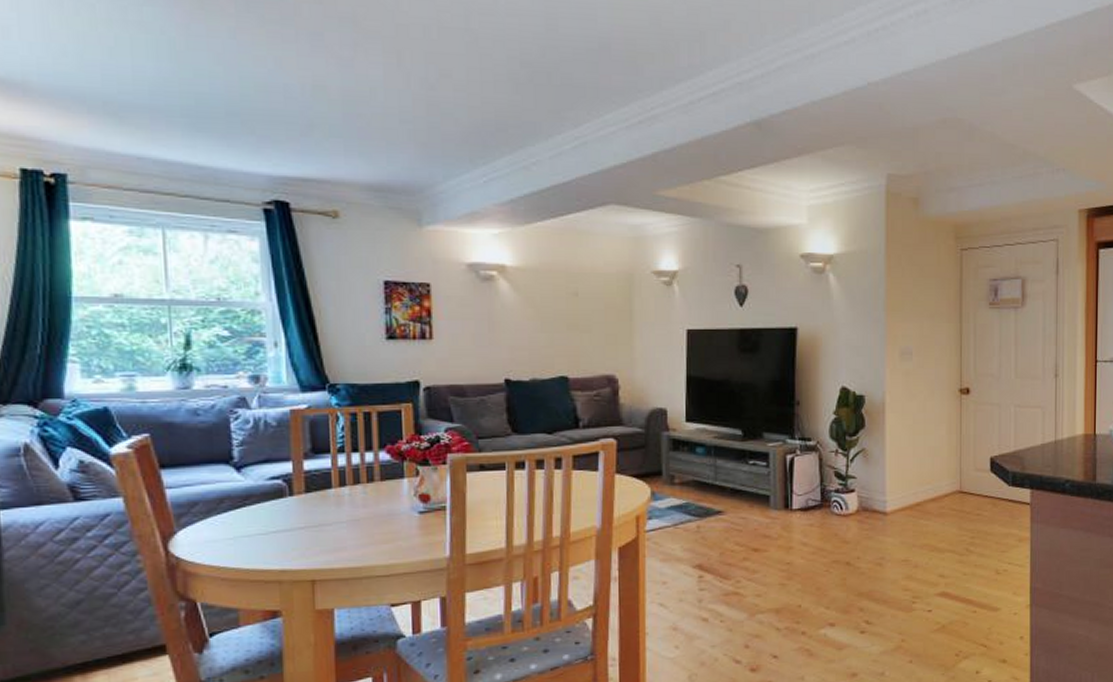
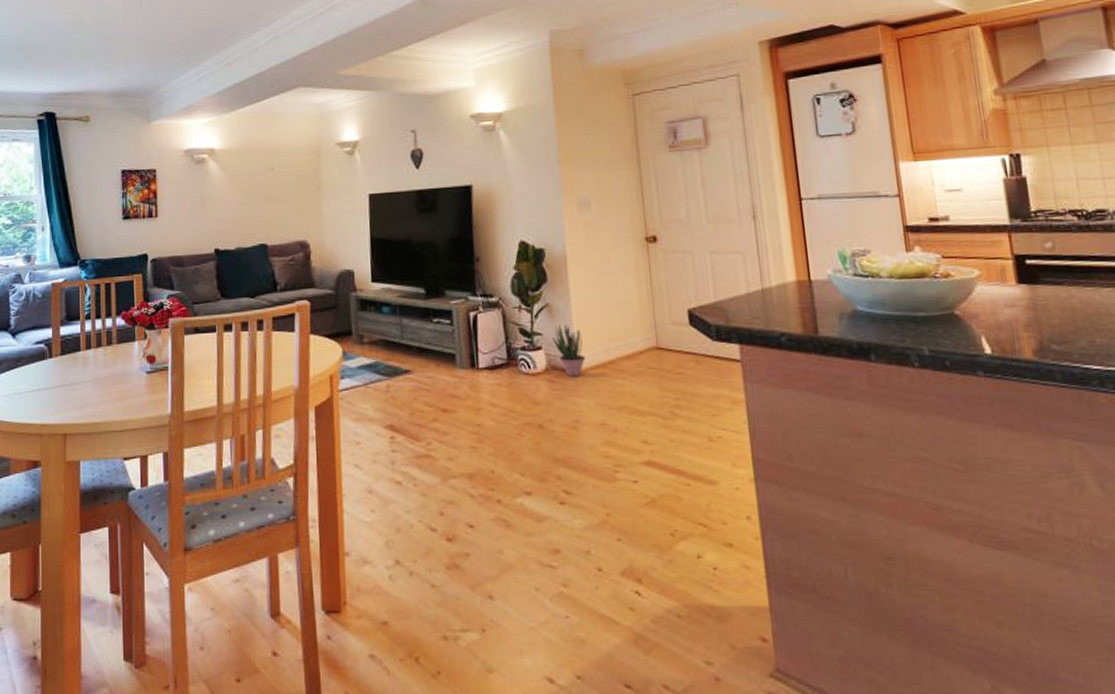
potted plant: none [865,468,895,518] -> present [552,324,585,377]

